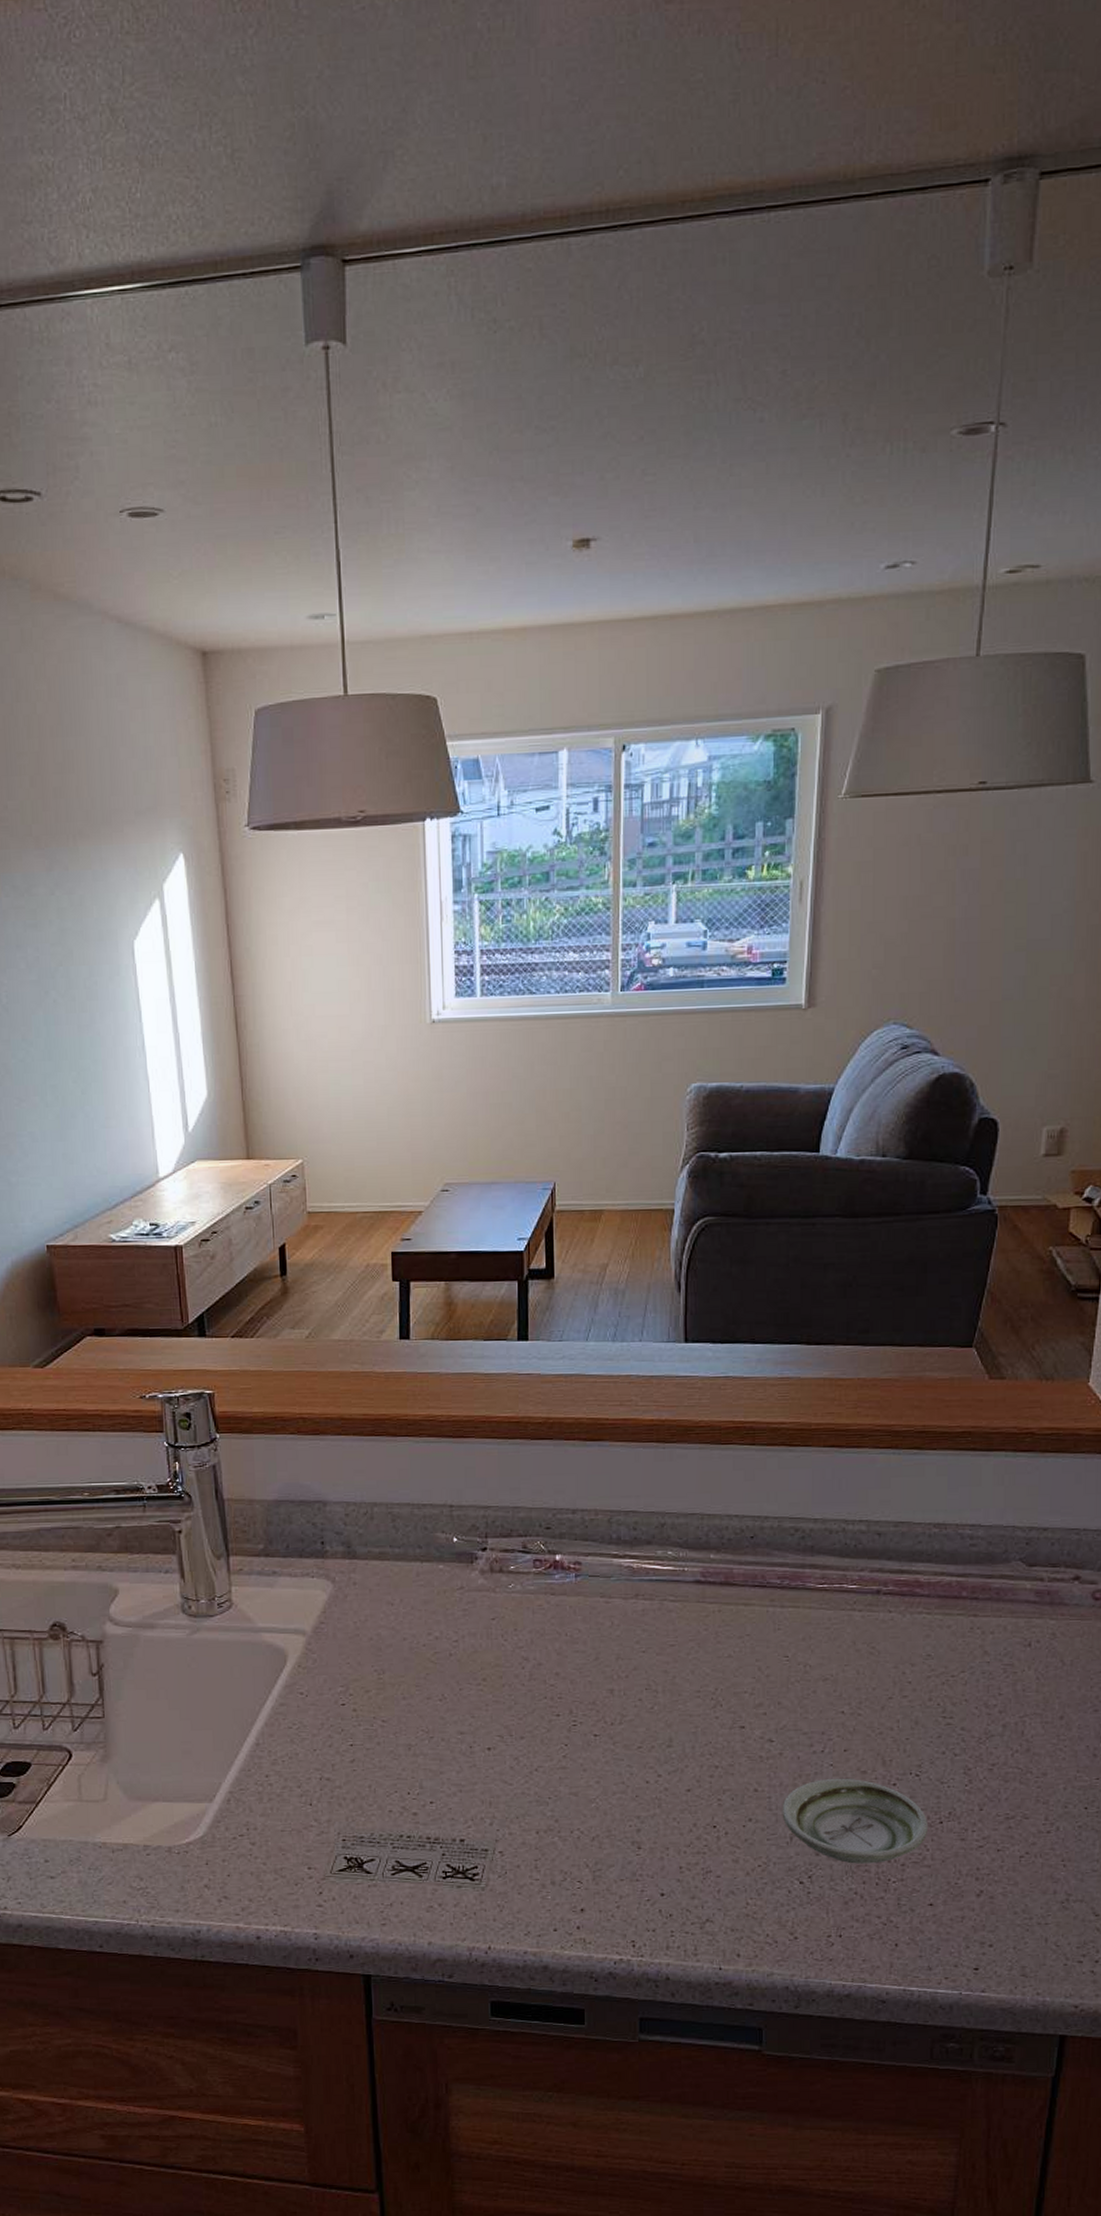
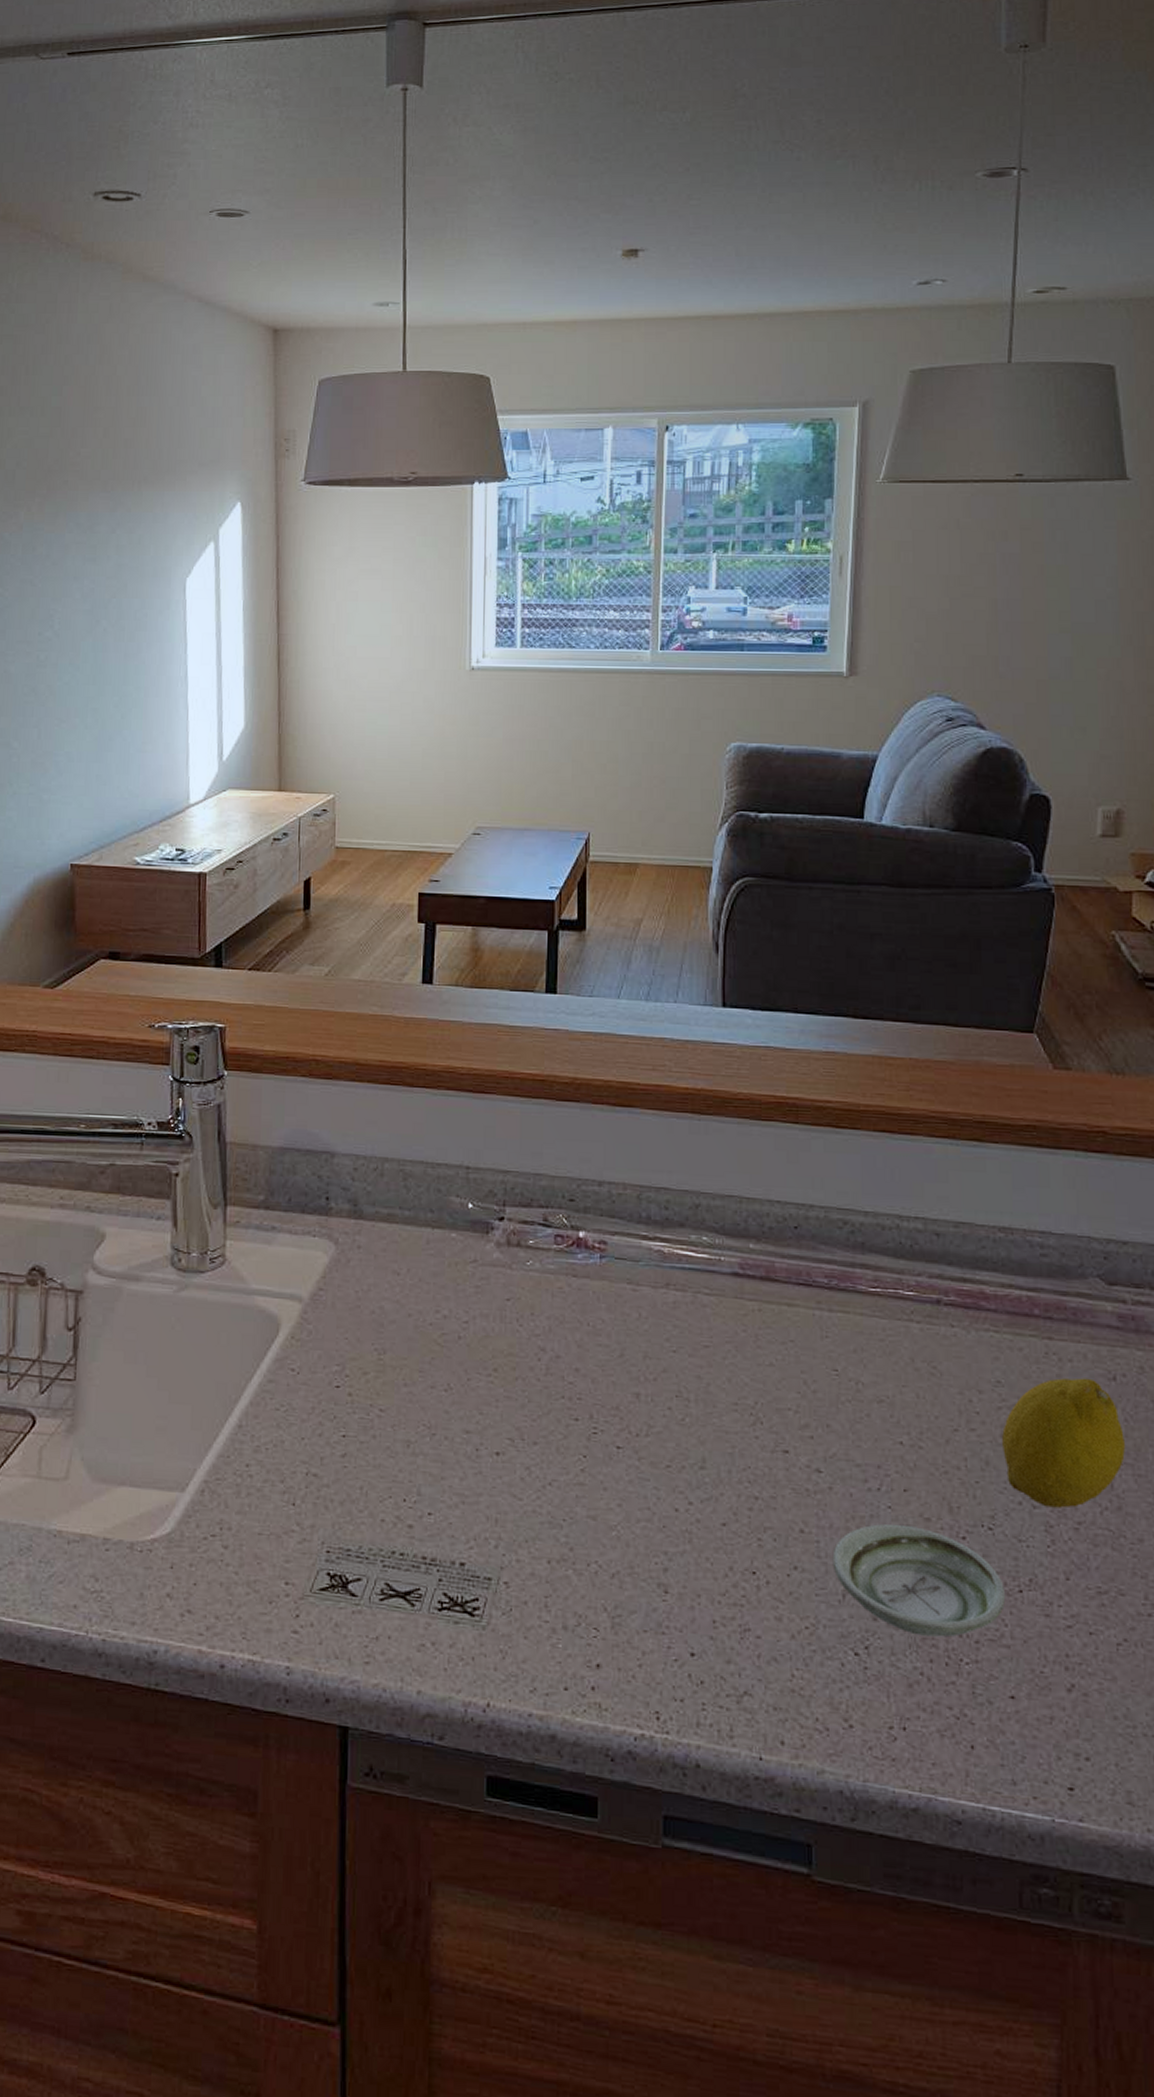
fruit: none [929,1646,1037,1754] -> present [1001,1378,1126,1508]

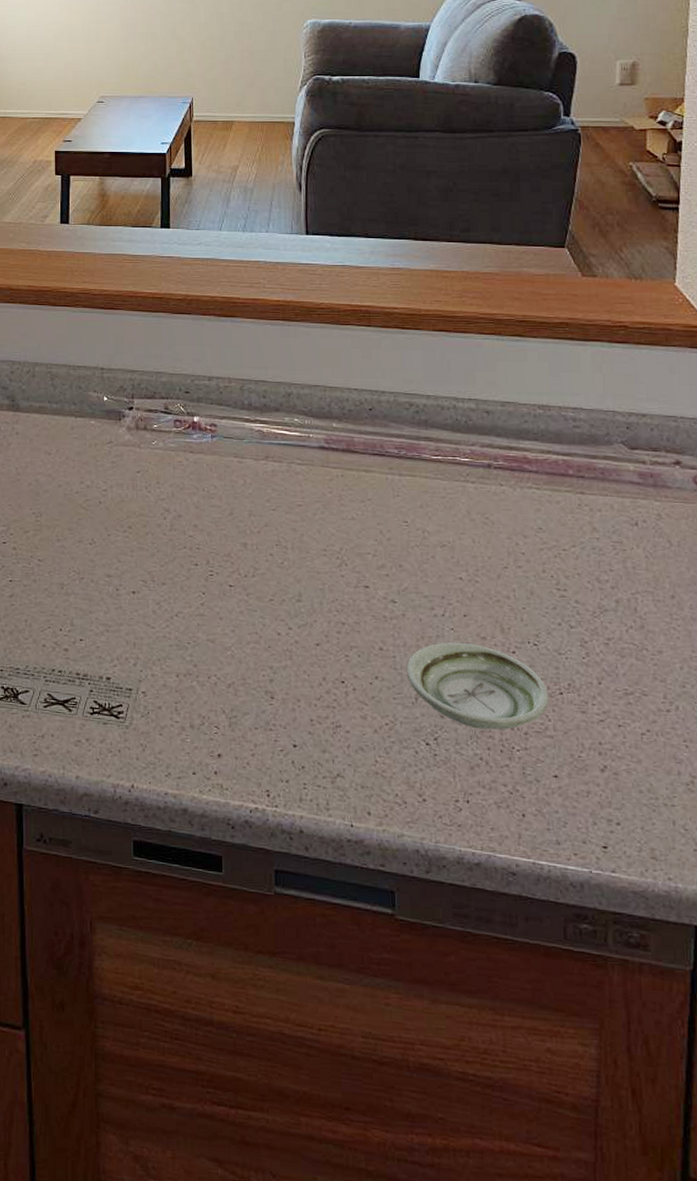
fruit: present [1001,1378,1126,1508] -> none [543,524,647,628]

